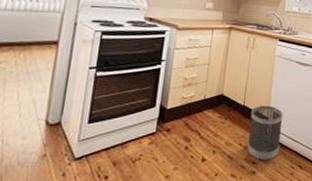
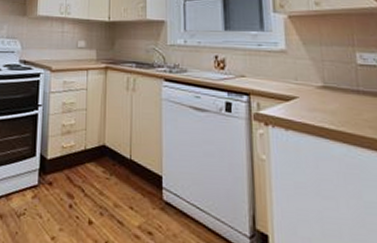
wastebasket: present [247,105,283,161] -> none [140,160,182,233]

